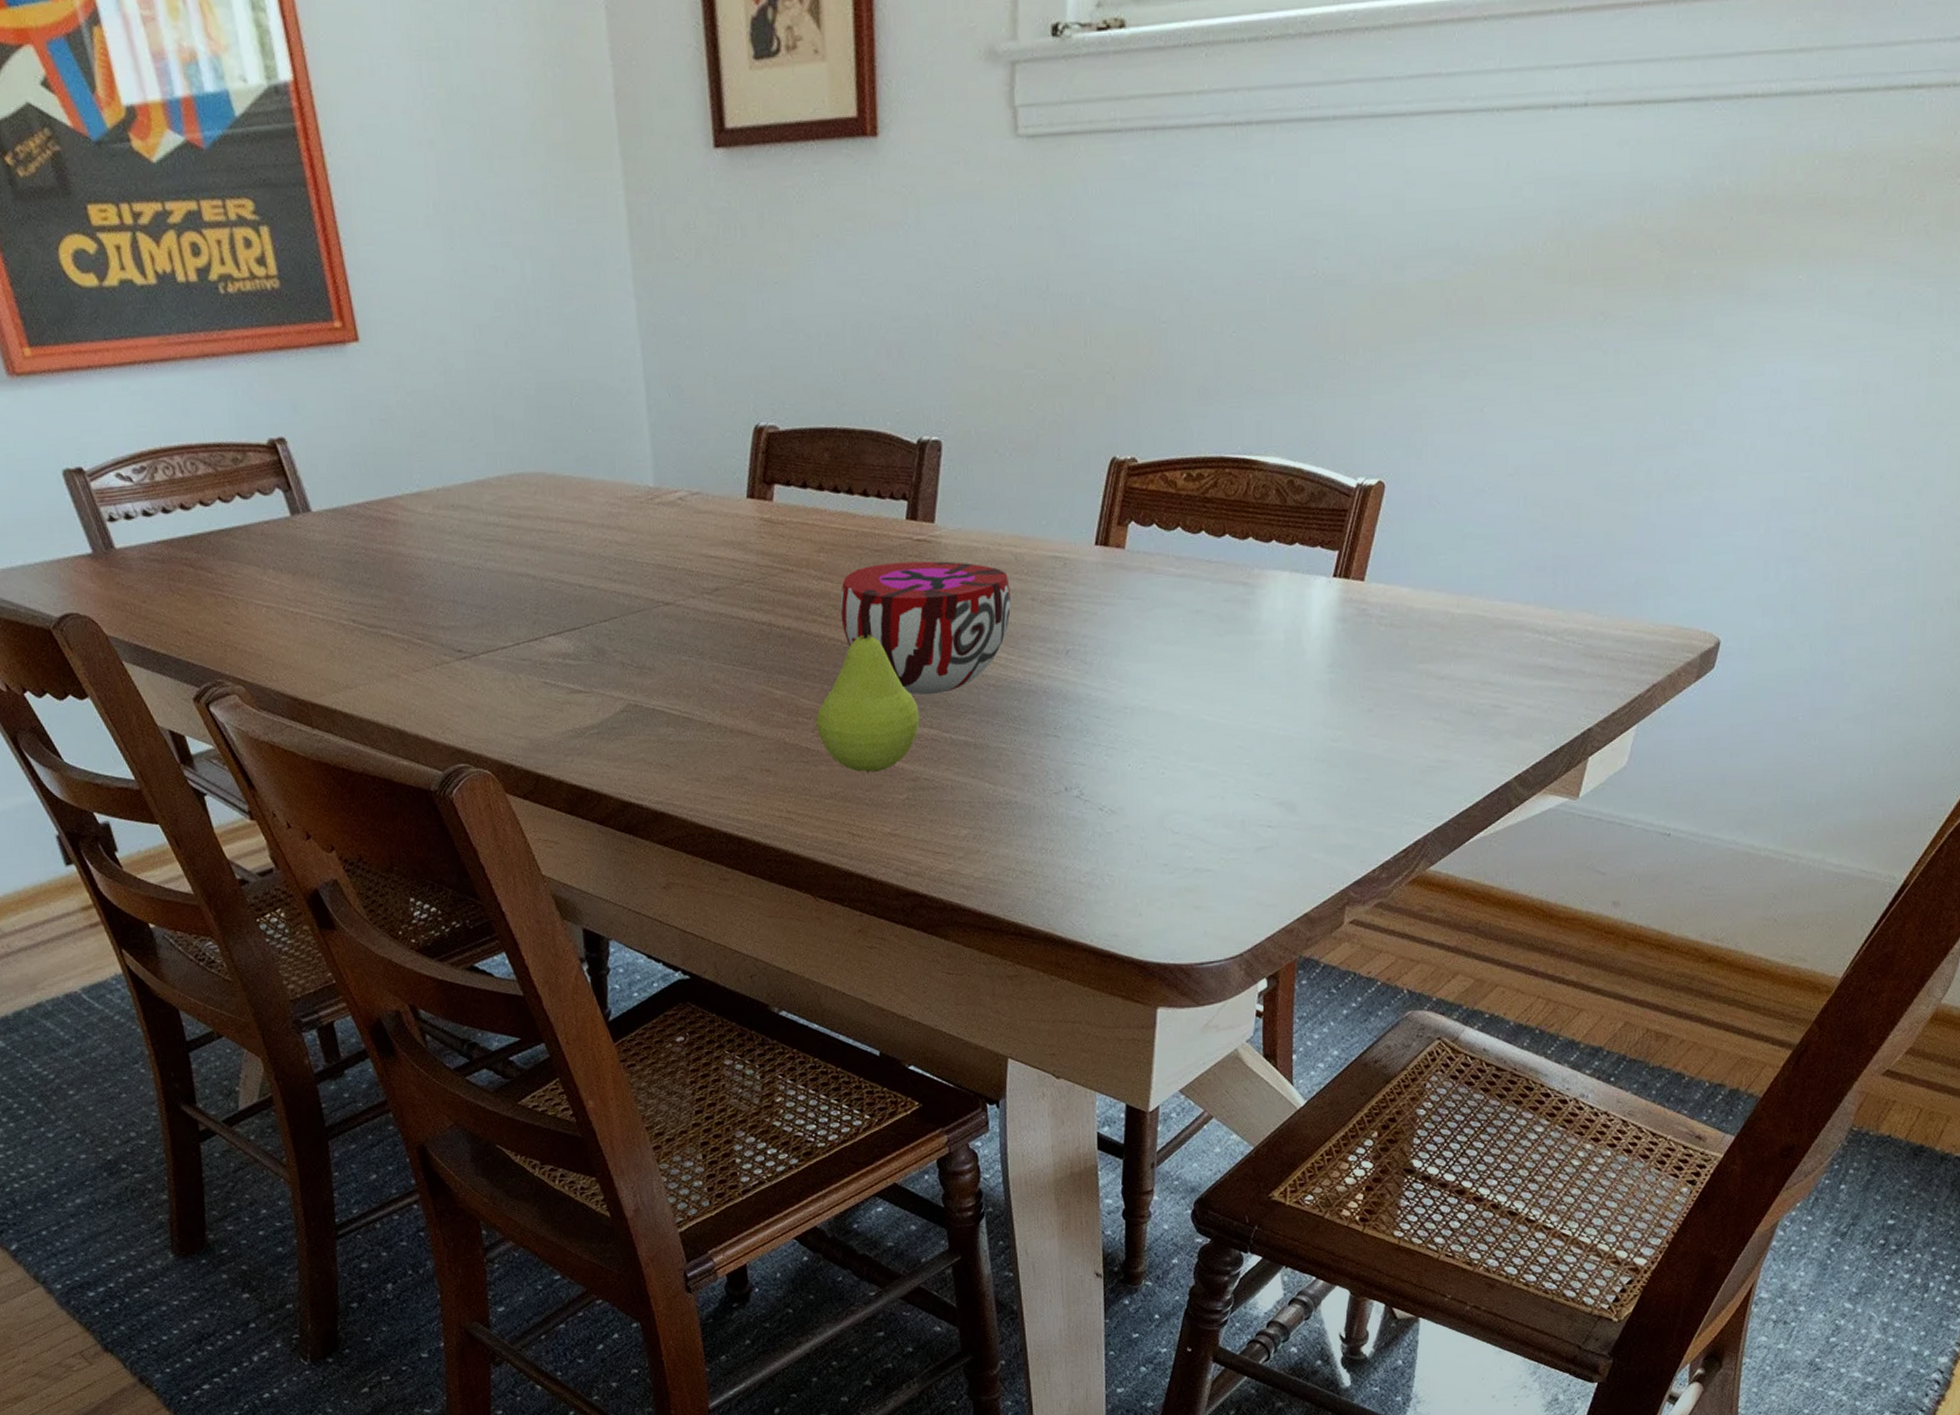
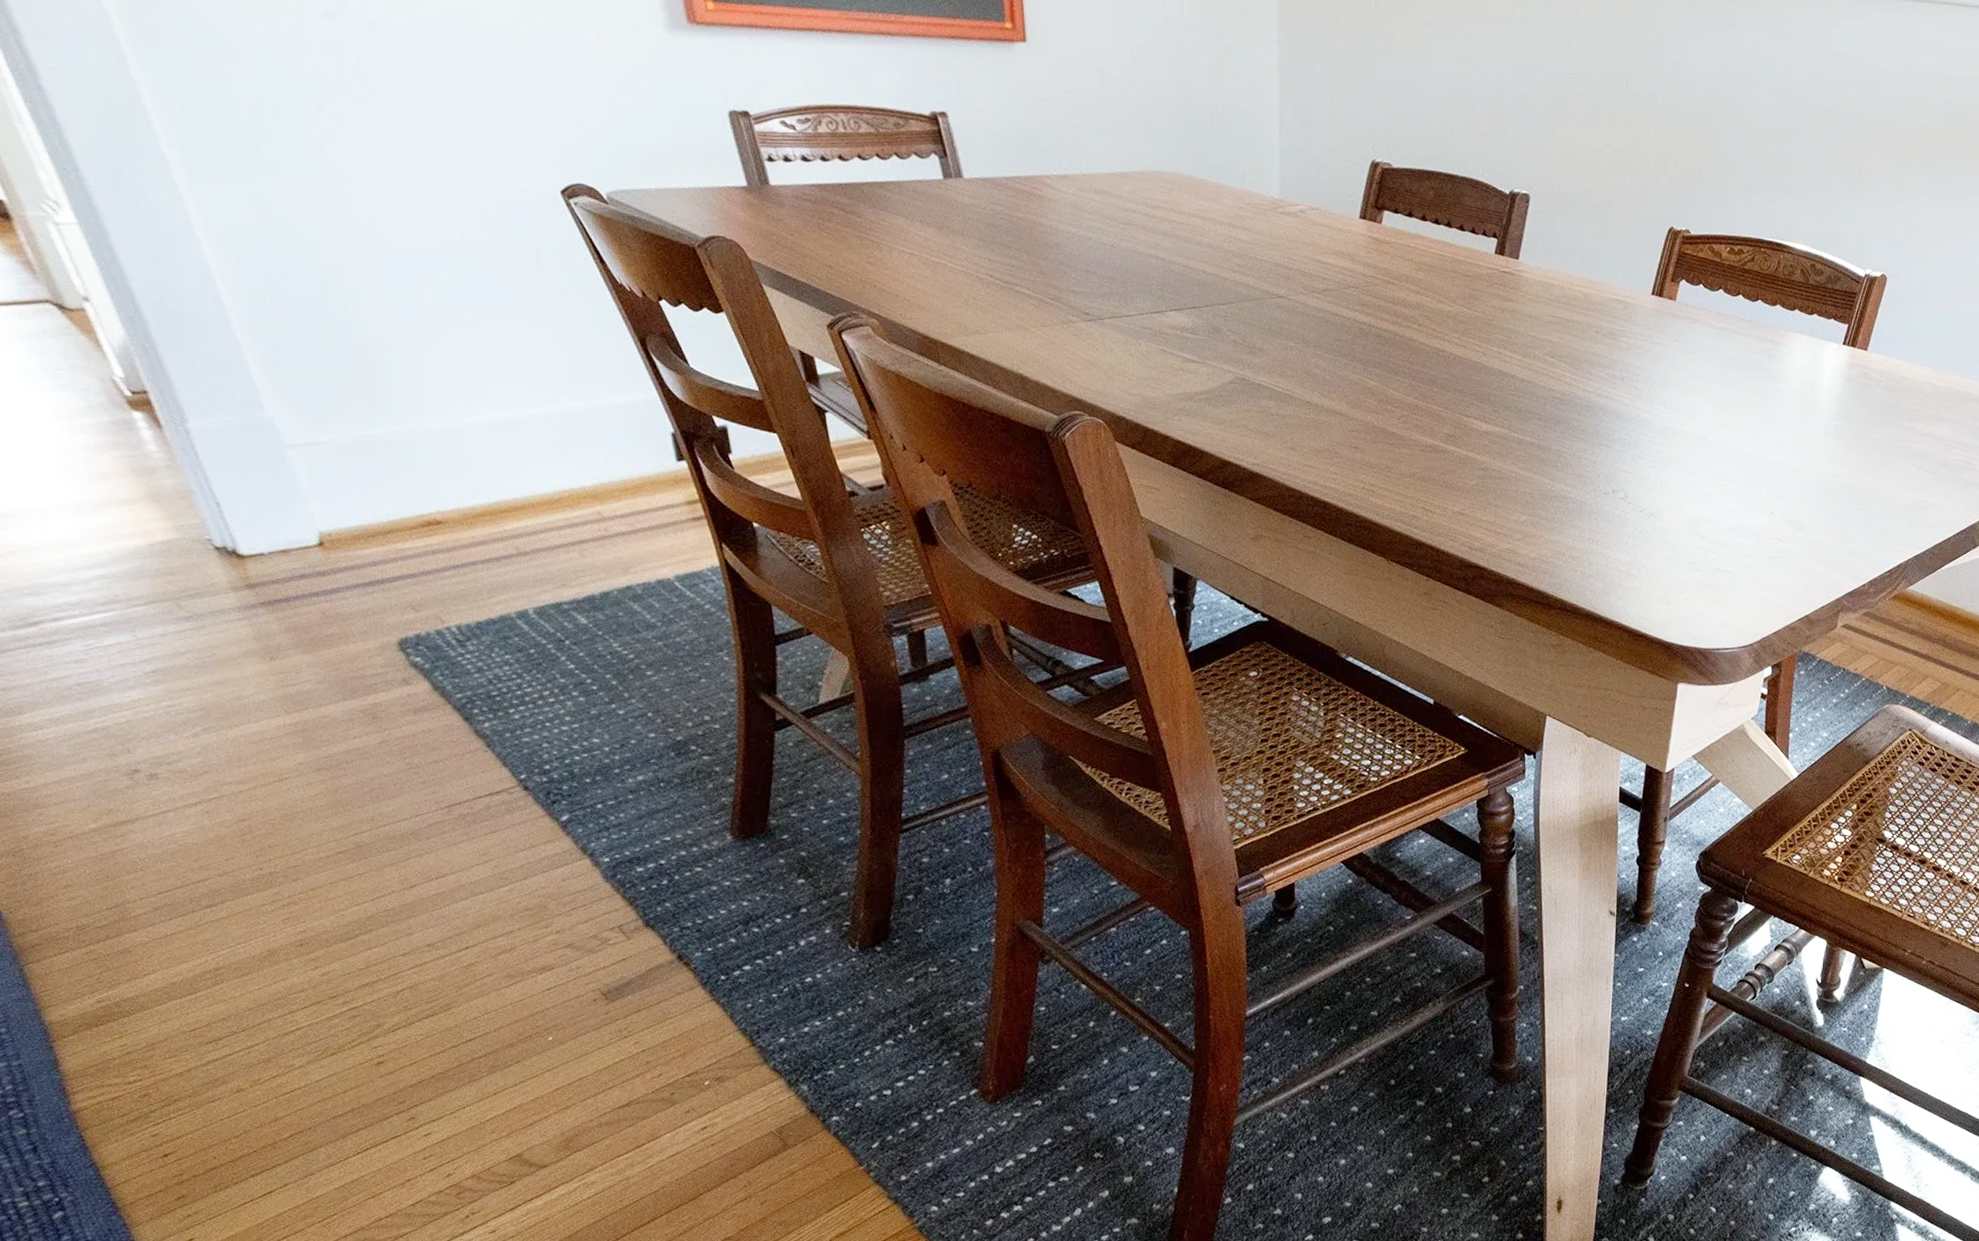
fruit: present [816,614,920,773] -> none [1402,327,1493,460]
decorative bowl: present [840,561,1011,695] -> none [1432,287,1578,400]

